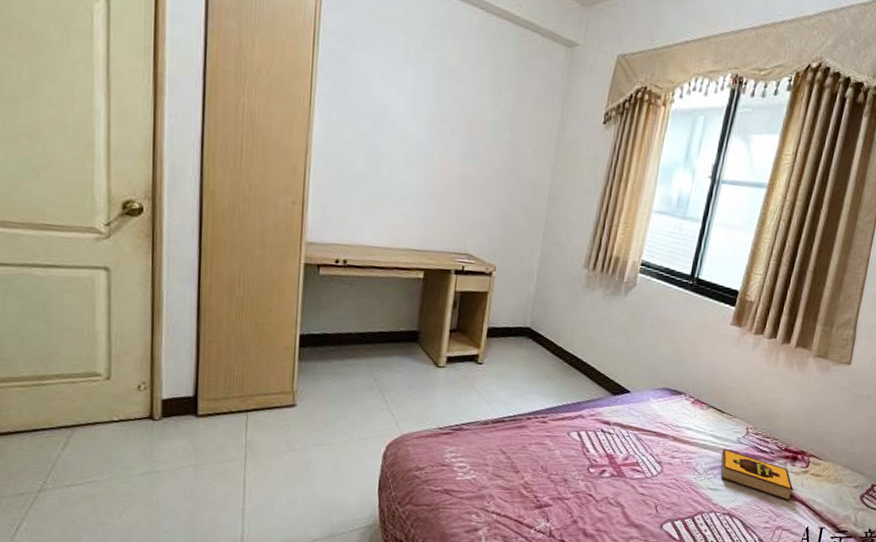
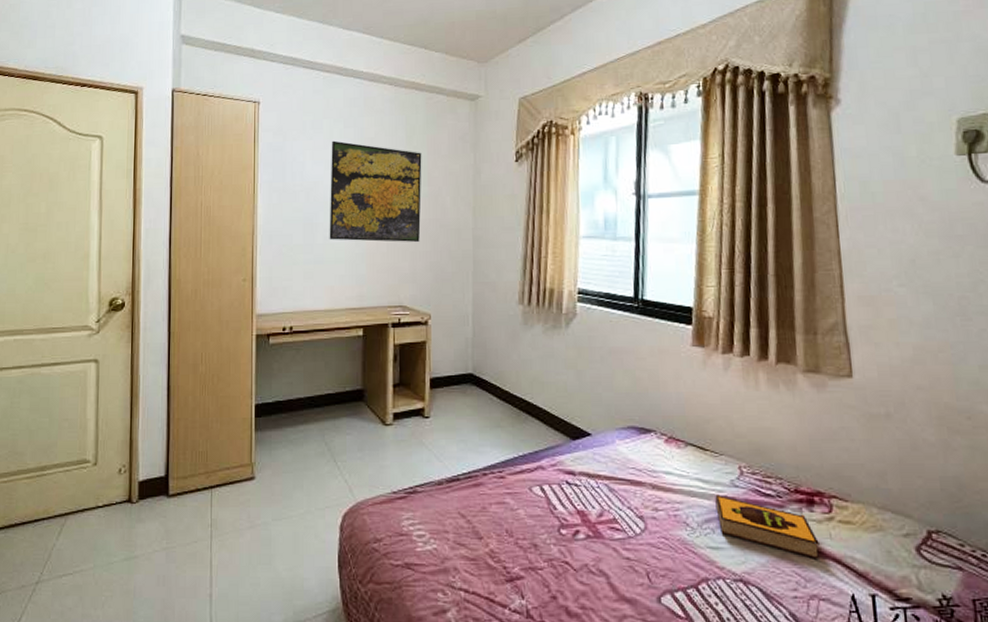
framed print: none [395,61,507,191] -> present [329,140,422,242]

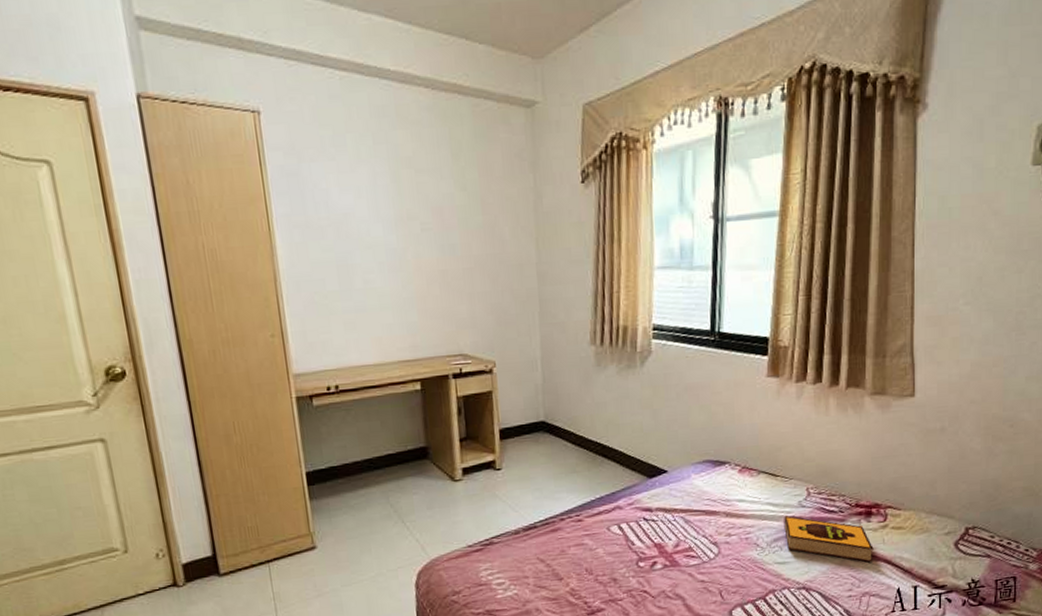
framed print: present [329,140,422,242] -> none [359,161,477,284]

